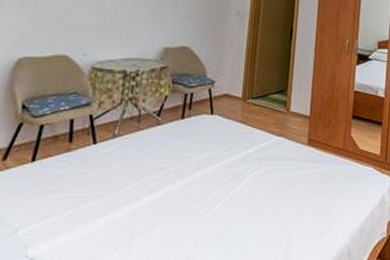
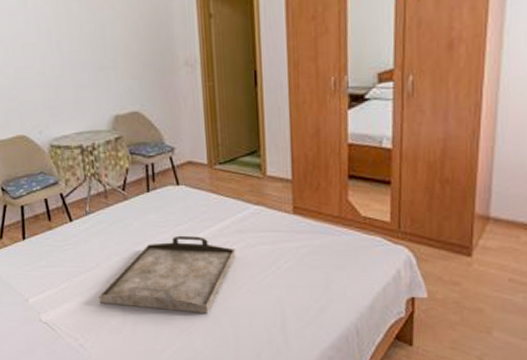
serving tray: none [105,161,255,240] -> present [98,235,236,313]

